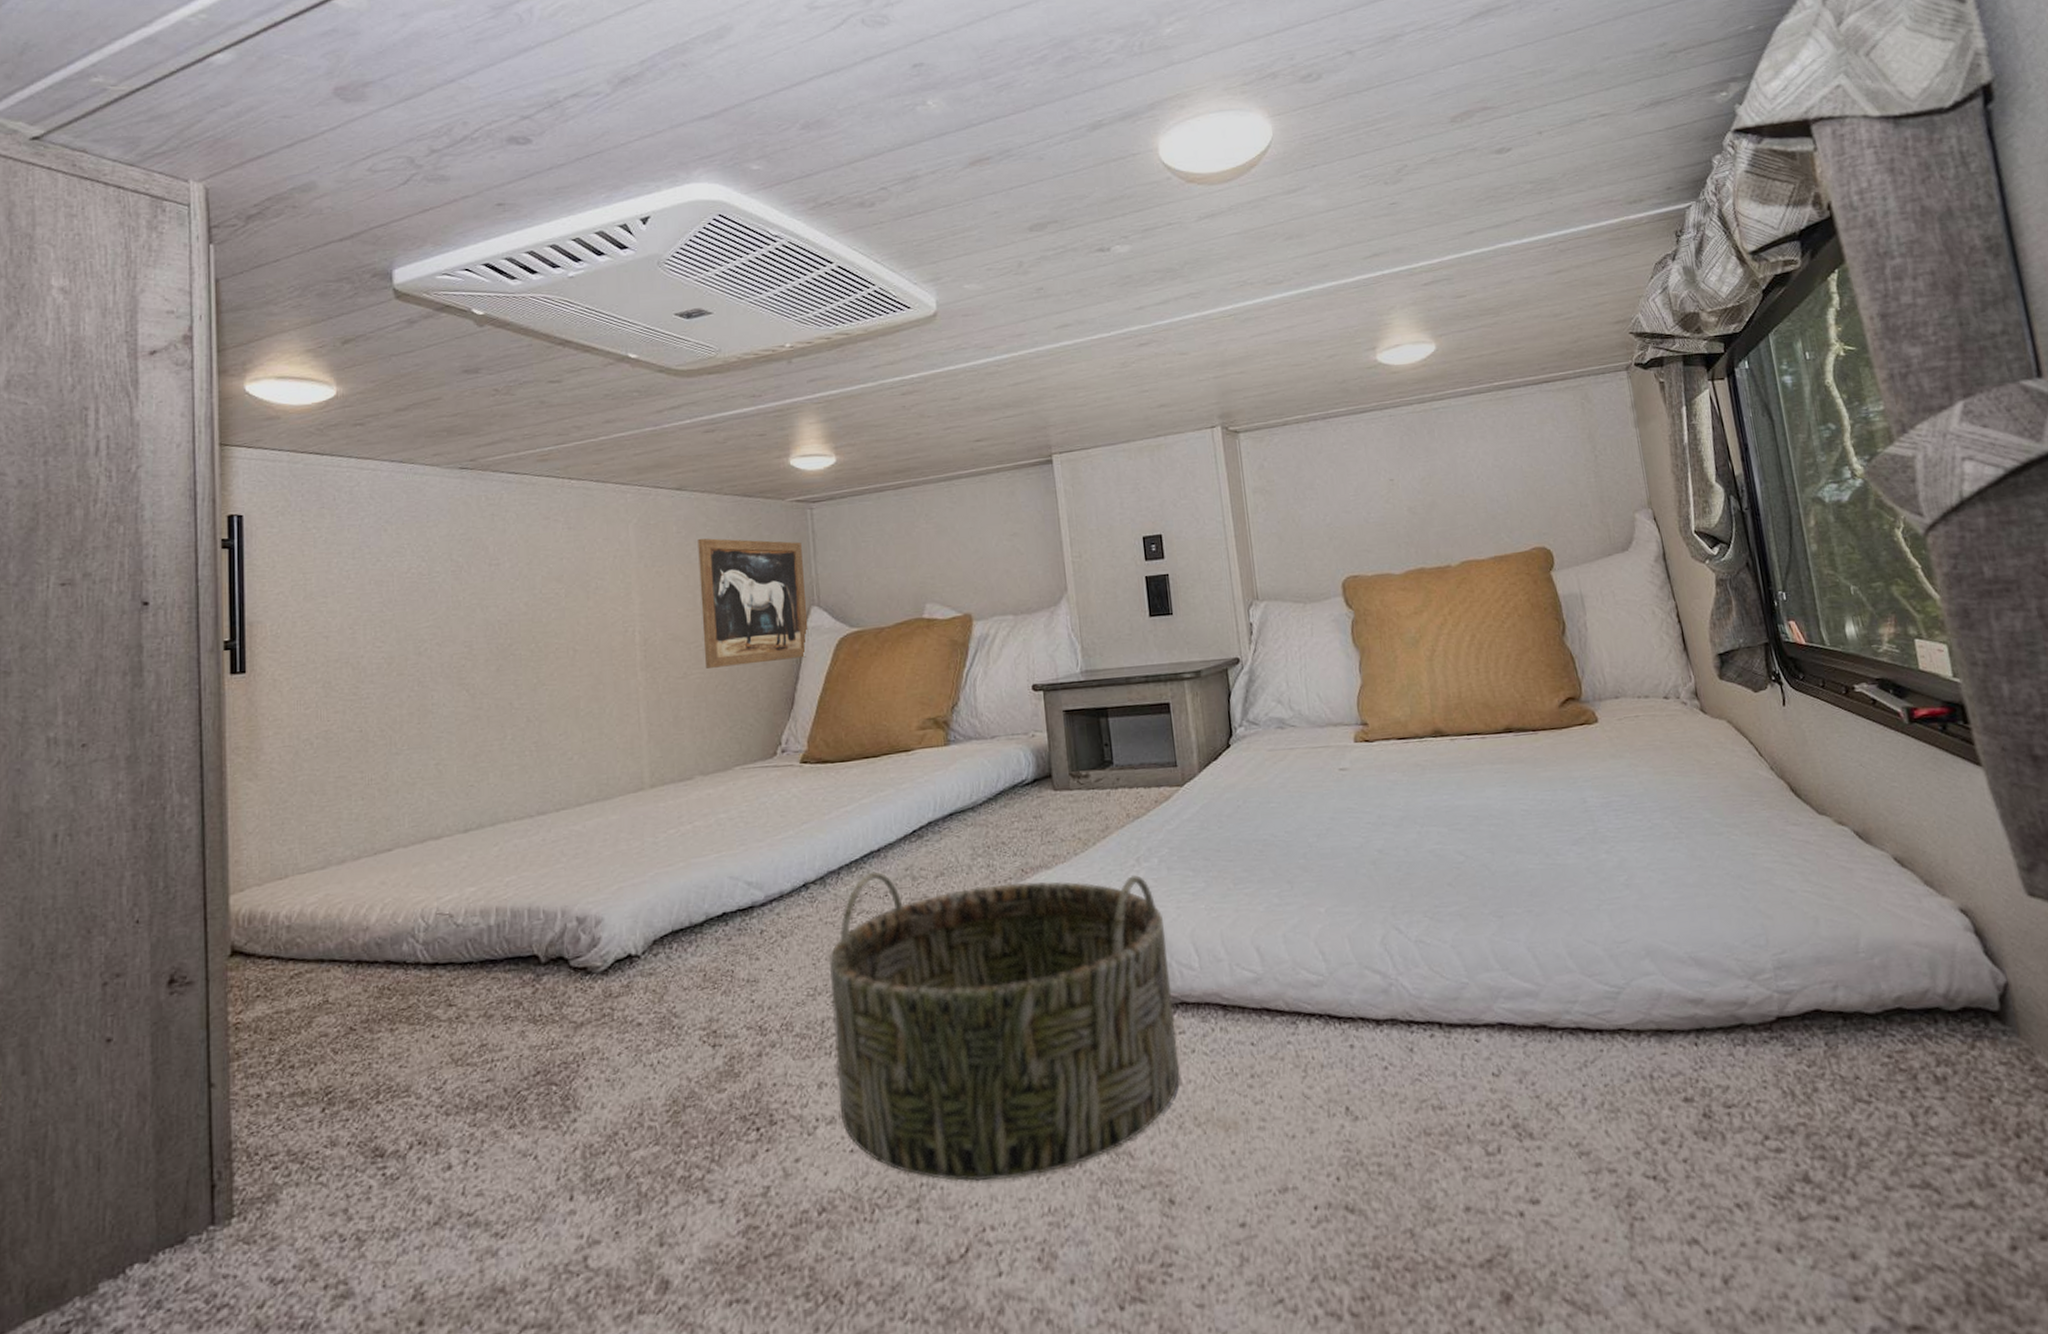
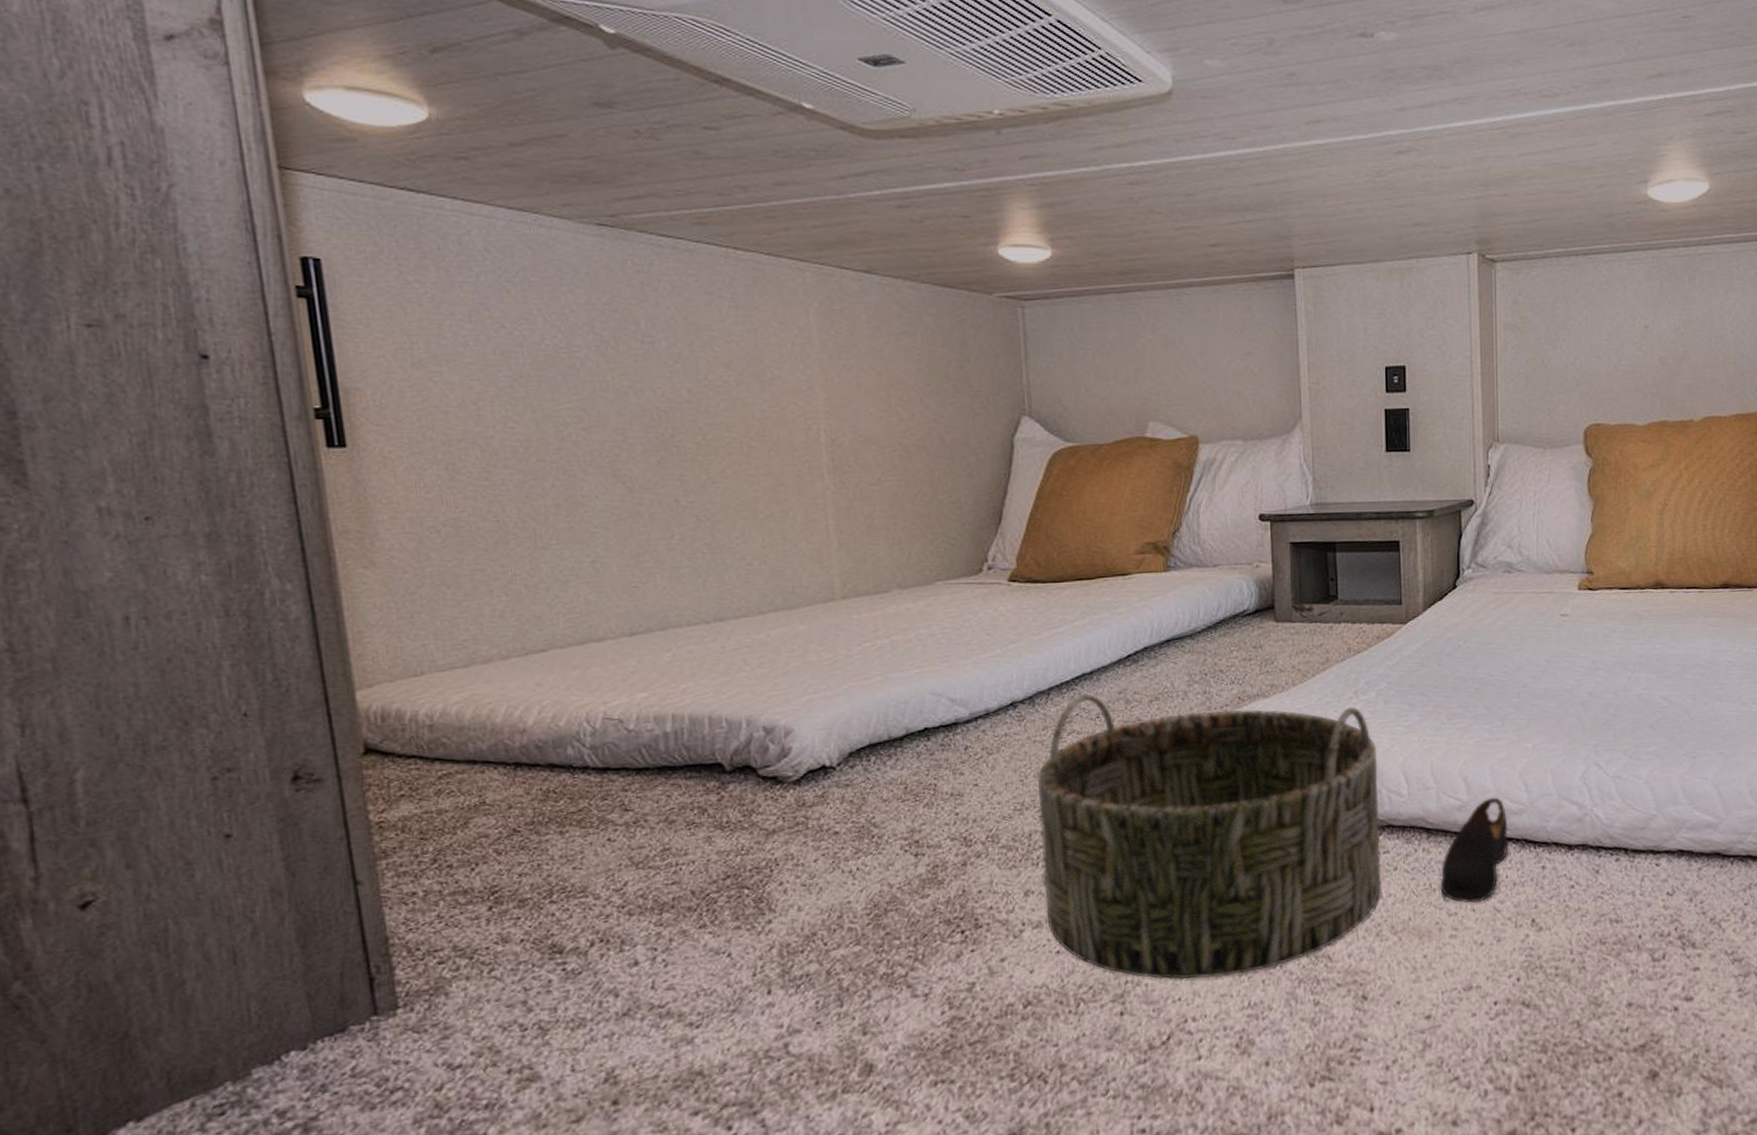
wall art: present [697,538,809,668] -> none [891,330,1019,476]
shoe: none [1242,968,1311,1090] -> present [1440,797,1508,904]

